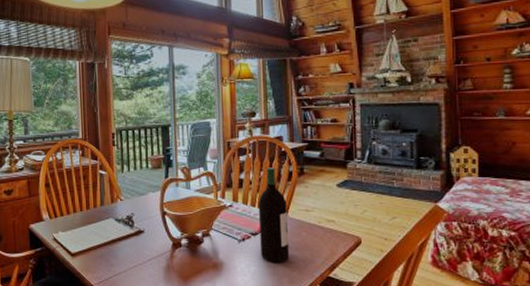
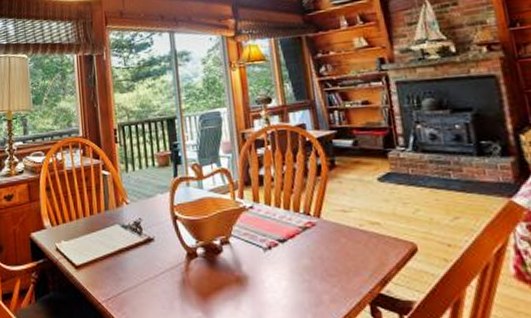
wine bottle: present [258,167,290,262] -> none [283,160,328,276]

